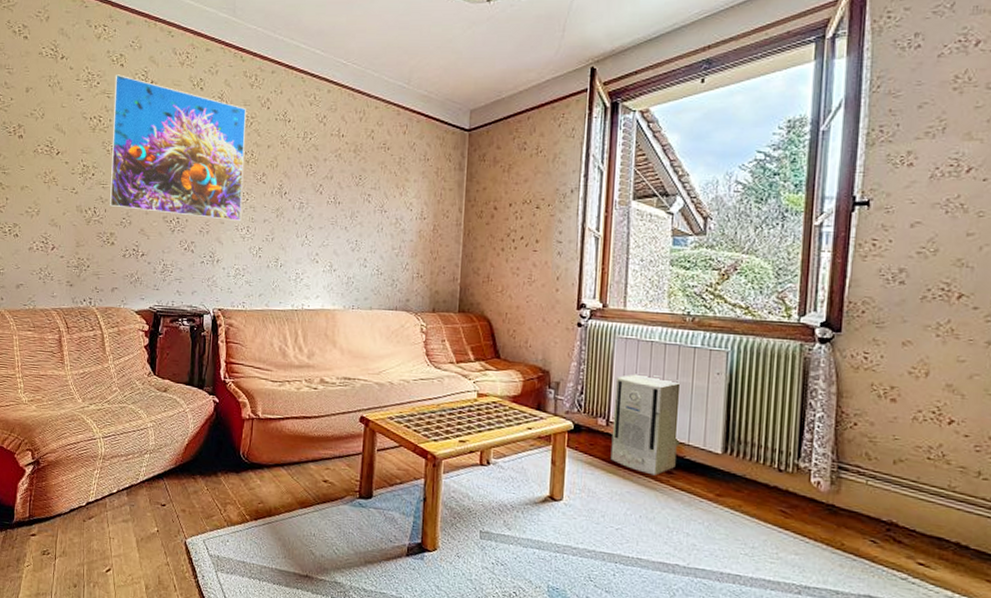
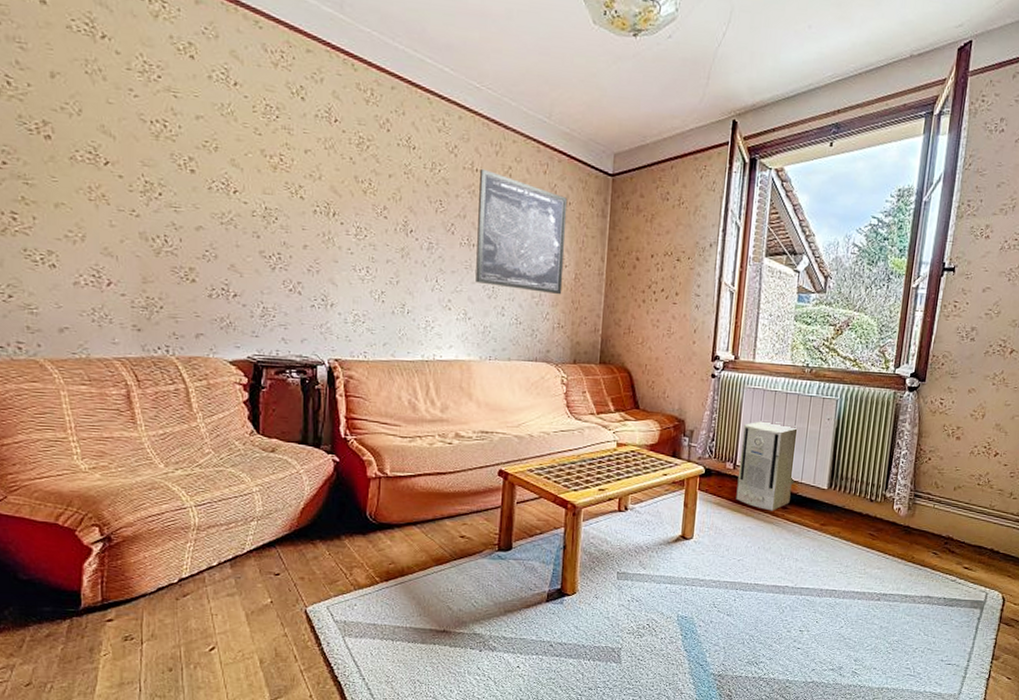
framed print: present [110,74,246,222] -> none [183,68,361,261]
wall art: none [340,134,426,246] -> present [475,168,568,295]

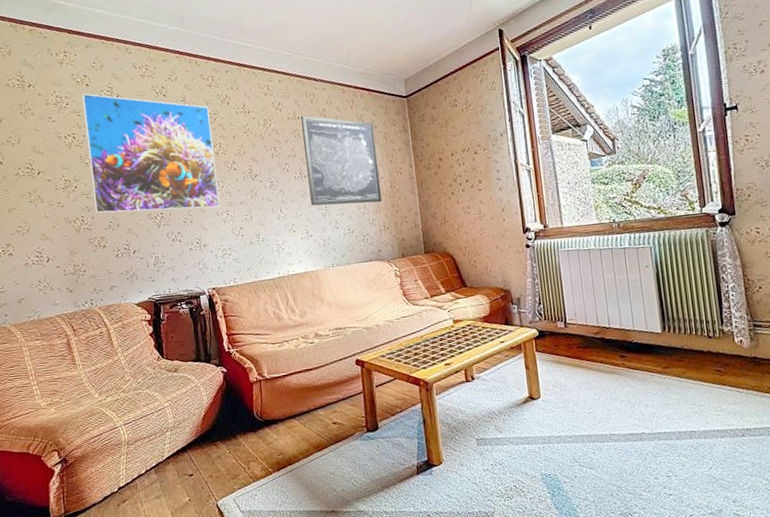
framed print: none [183,68,361,261] -> present [82,93,220,214]
air purifier: present [736,420,797,511] -> none [565,277,627,362]

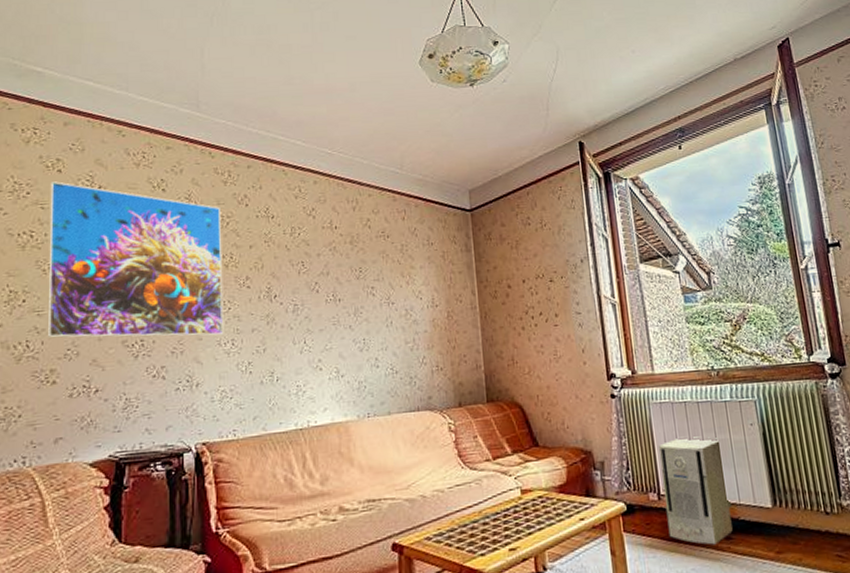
wall art: present [301,115,383,206] -> none [339,225,436,338]
air purifier: none [565,277,627,362] -> present [658,436,733,545]

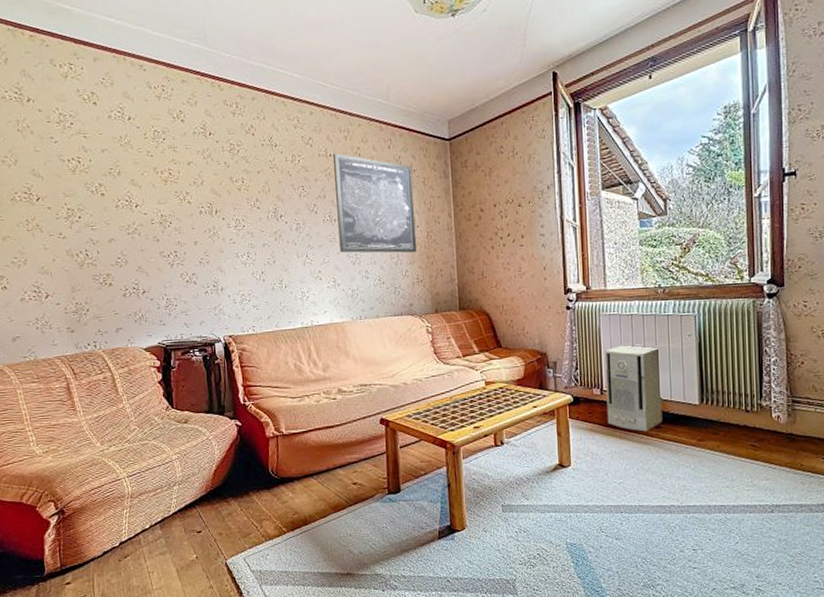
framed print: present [47,181,224,338] -> none [89,113,241,249]
wall art: none [339,225,436,338] -> present [333,153,417,253]

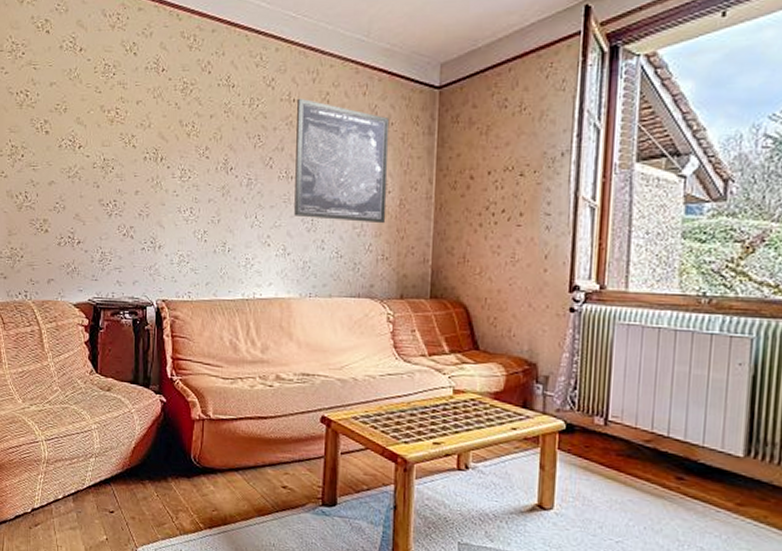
air purifier: present [604,343,664,432] -> none [609,364,693,482]

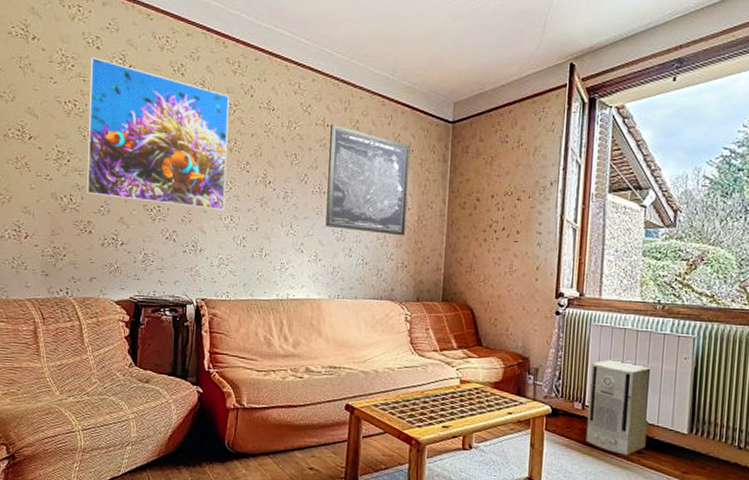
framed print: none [40,42,186,203] -> present [87,57,229,211]
air purifier: none [609,364,693,482] -> present [586,358,650,456]

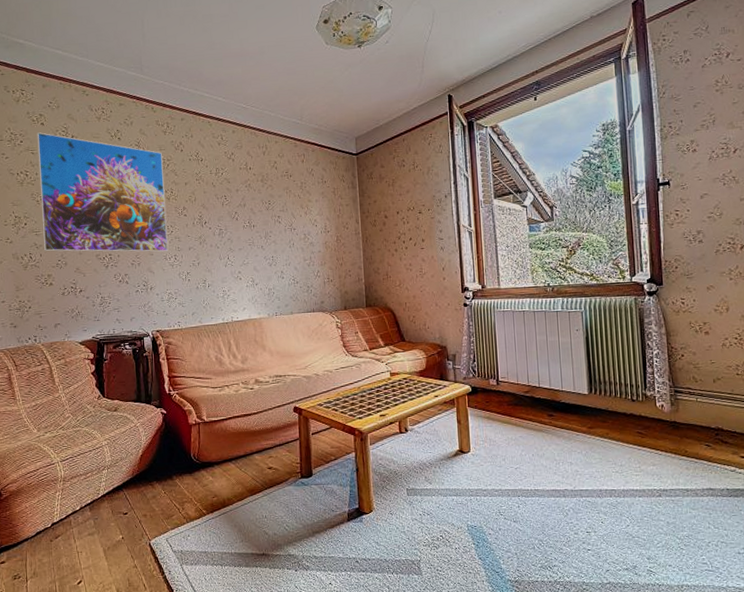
wall art: present [326,123,411,236] -> none [253,166,328,256]
air purifier: present [586,358,650,456] -> none [499,338,556,420]

